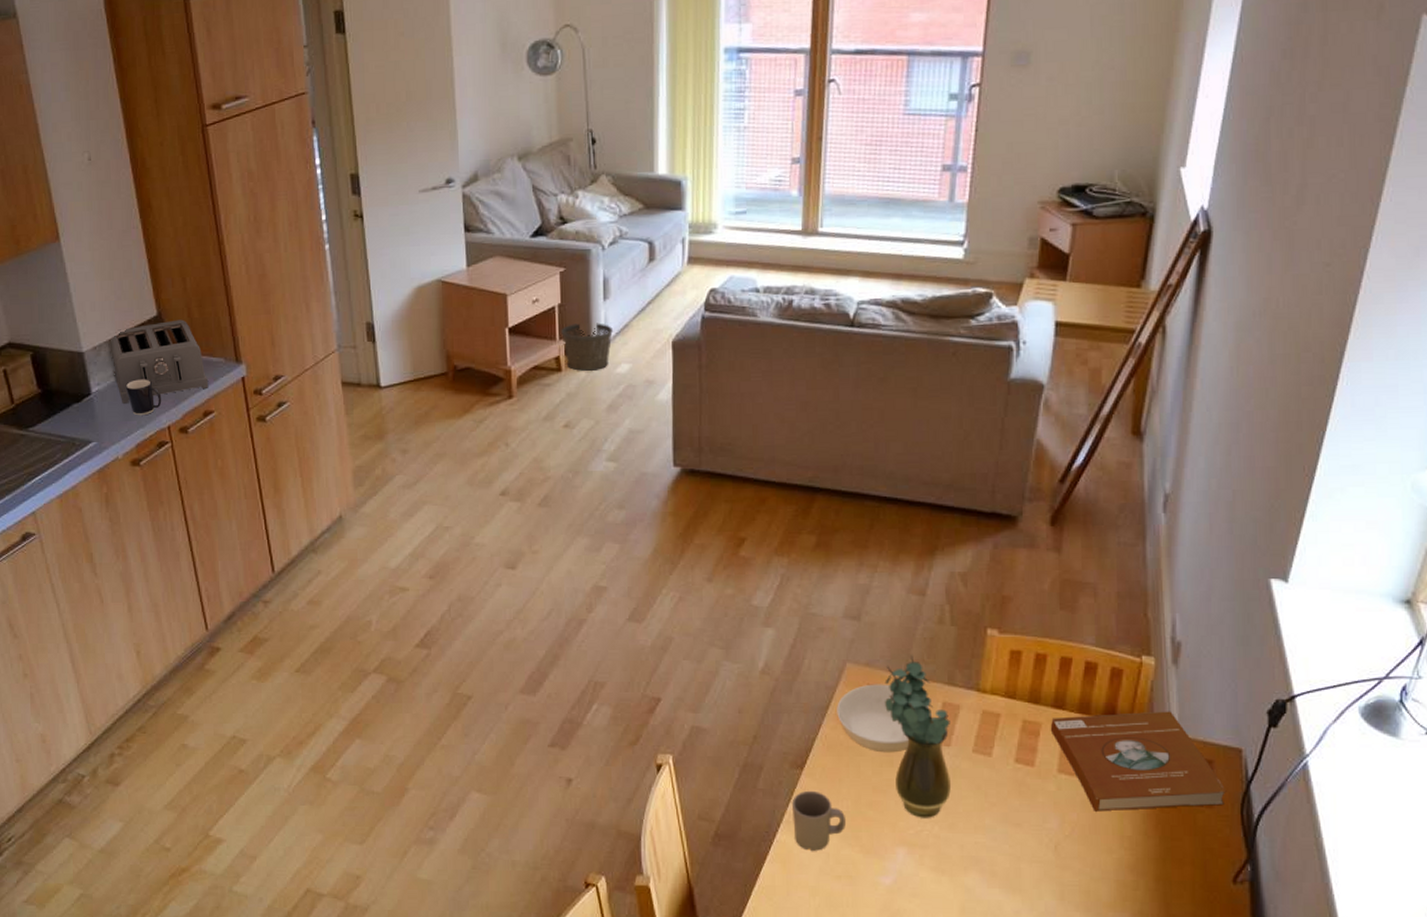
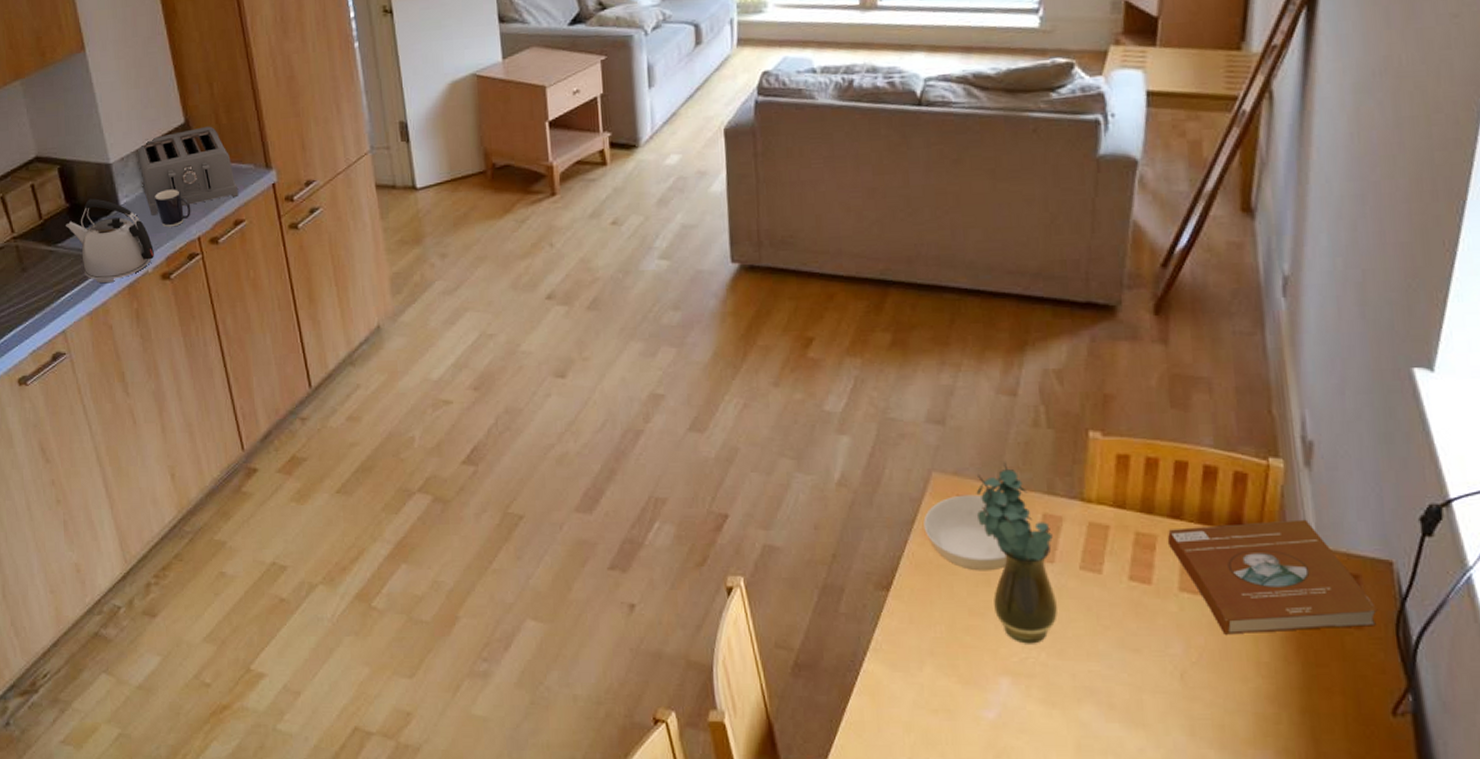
kettle: none [37,385,124,468] -> present [66,198,154,284]
basket: present [561,323,614,371] -> none [604,112,661,164]
mug: present [791,790,847,851] -> none [878,614,941,682]

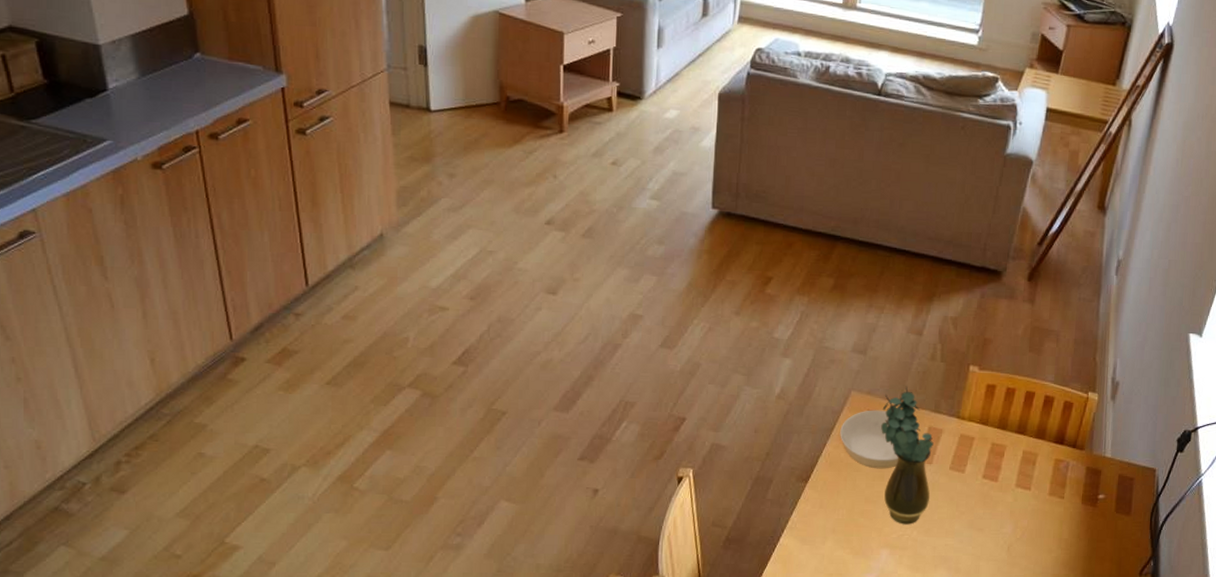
kettle: present [66,198,154,284] -> none [42,78,145,166]
toaster: present [136,126,239,215] -> none [130,21,244,104]
mug: present [154,189,191,228] -> none [148,79,190,118]
book: present [1167,519,1378,635] -> none [1012,437,1142,519]

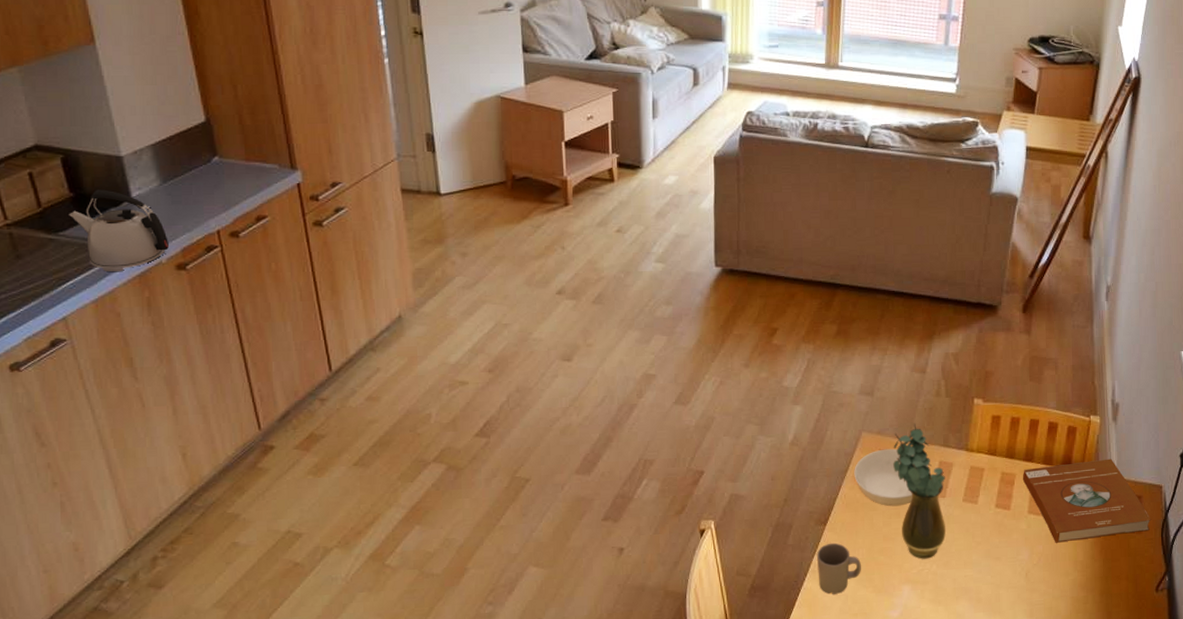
kettle: none [42,78,145,166] -> present [69,189,169,272]
mug: none [795,501,841,553] -> present [816,542,862,594]
book: none [1012,437,1142,519] -> present [1022,458,1151,543]

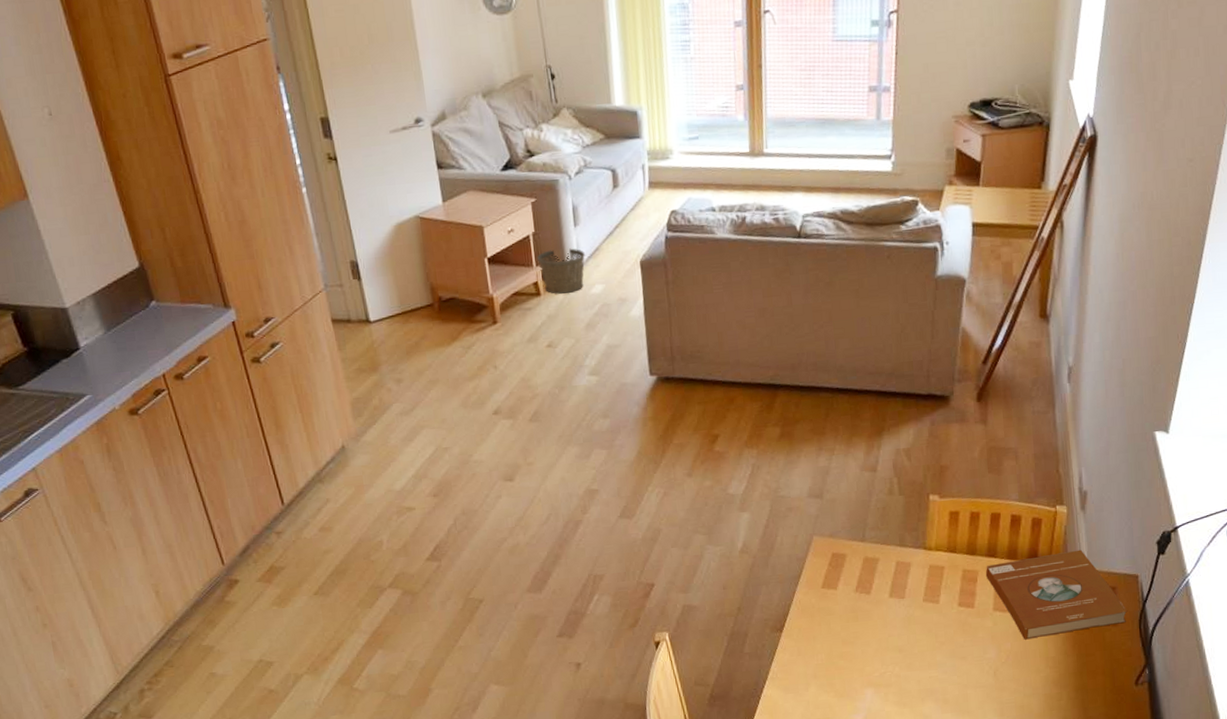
kettle: present [69,189,169,272] -> none [25,342,120,422]
basket: none [614,139,662,182] -> present [537,248,586,294]
mug: present [816,542,862,594] -> none [774,649,822,701]
bowl: present [854,448,931,507] -> none [807,551,888,611]
vase: present [893,423,946,559] -> none [846,524,907,662]

